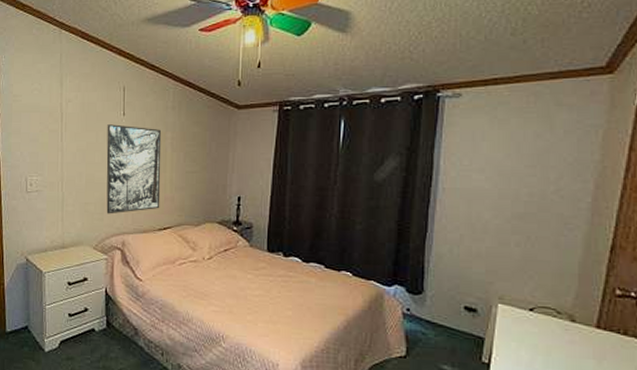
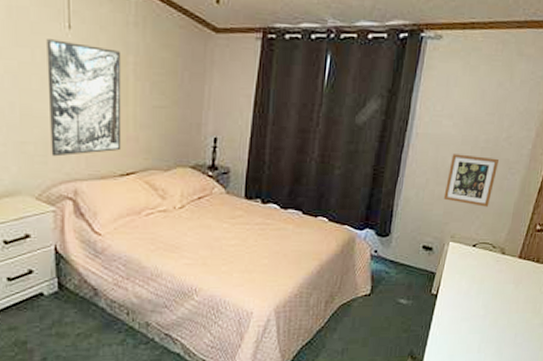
picture frame: none [484,208,551,266] -> present [443,154,500,207]

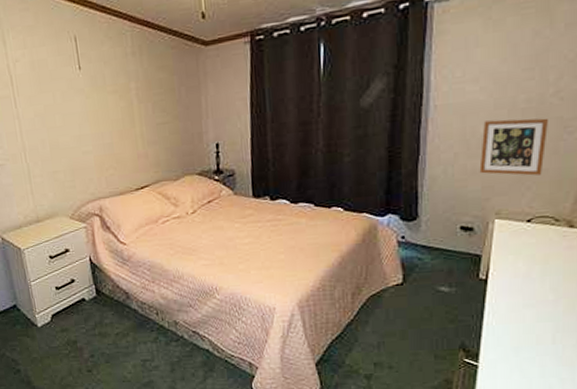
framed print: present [46,39,122,157] -> none [63,80,134,181]

